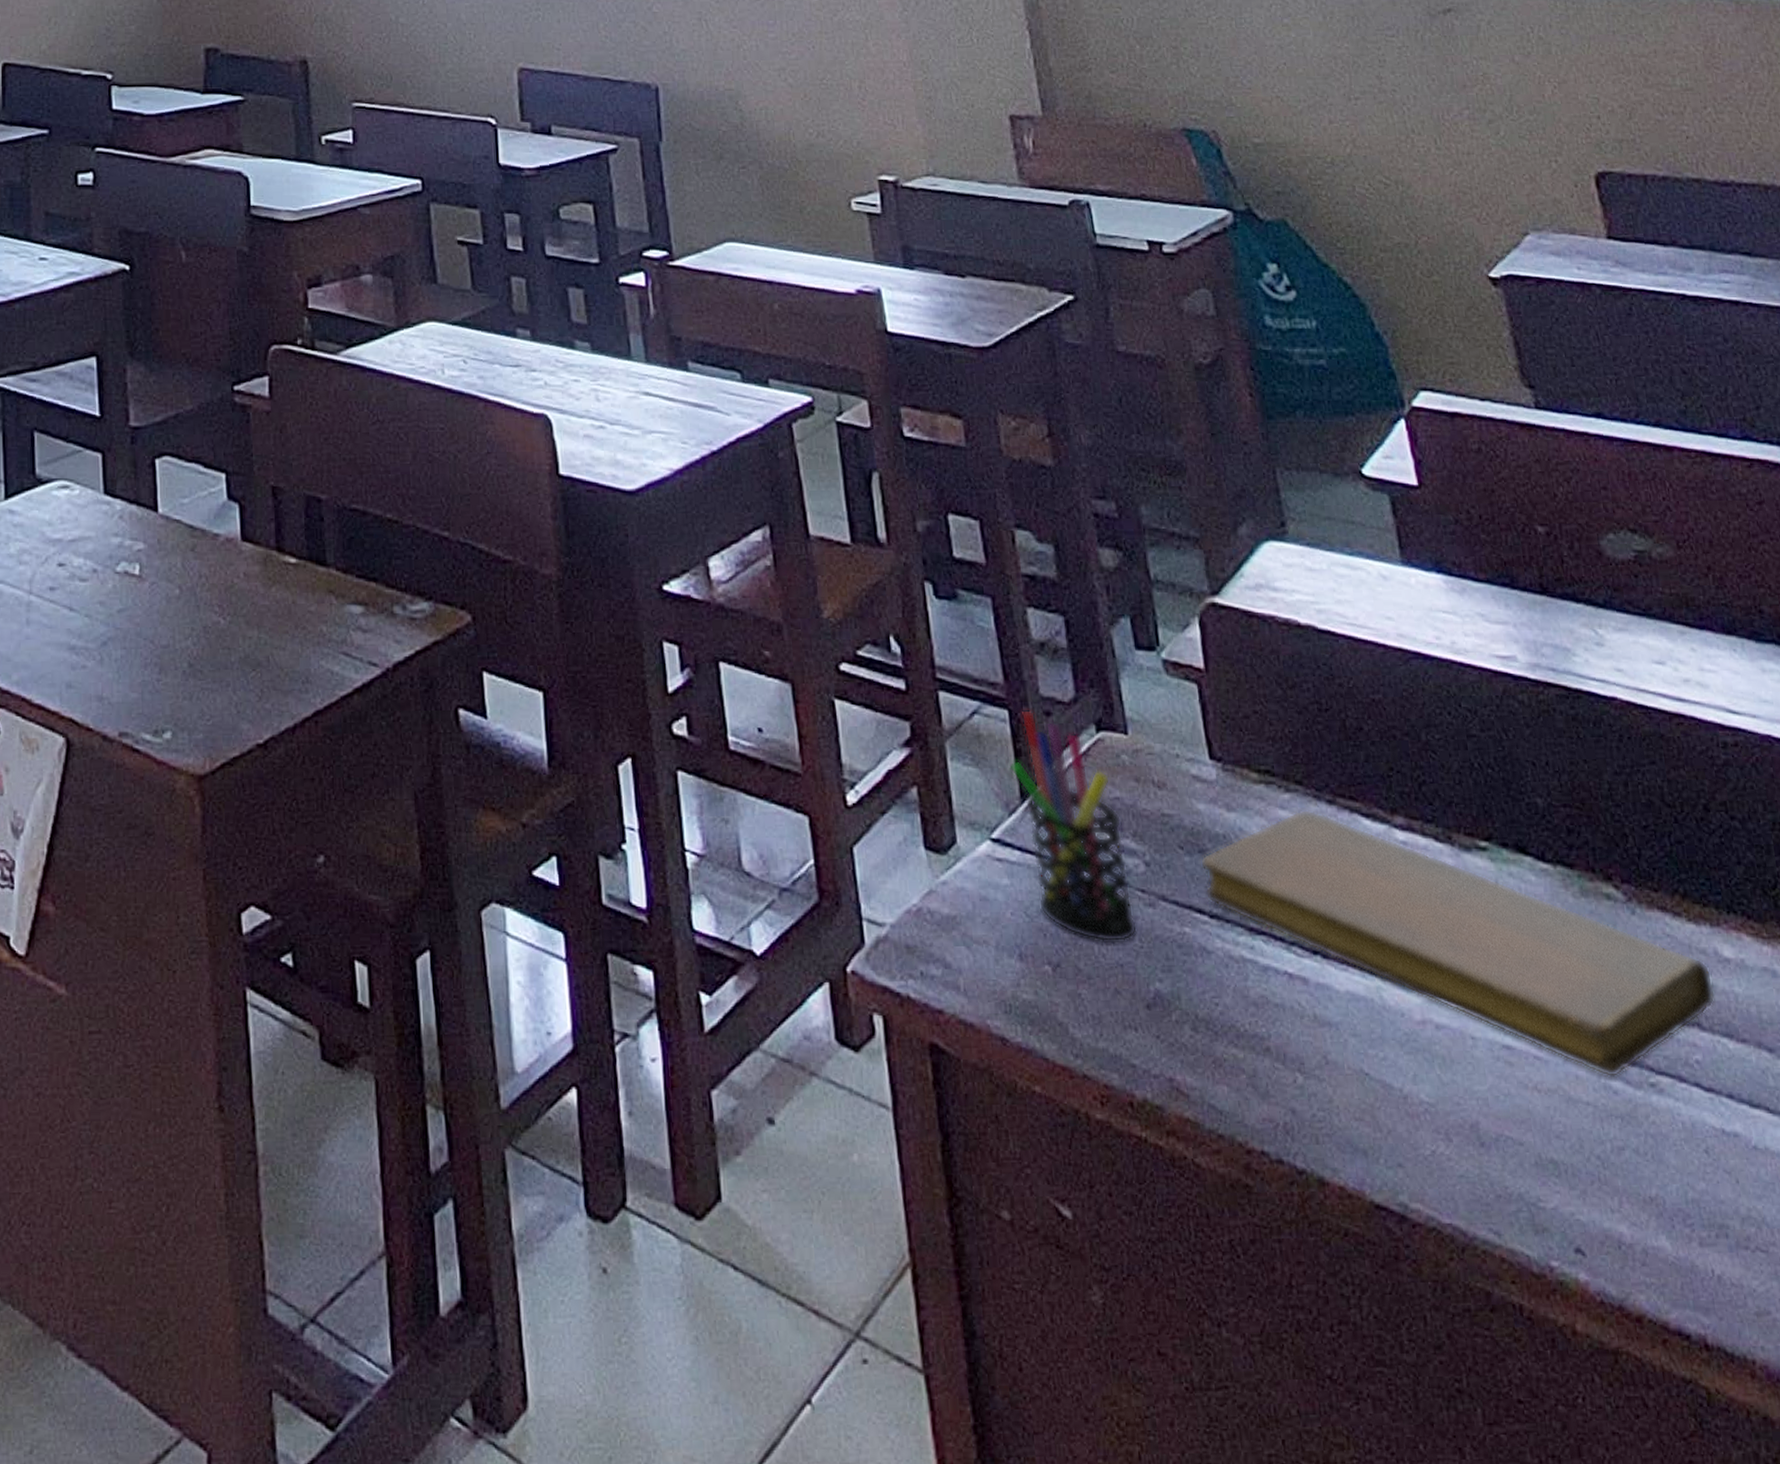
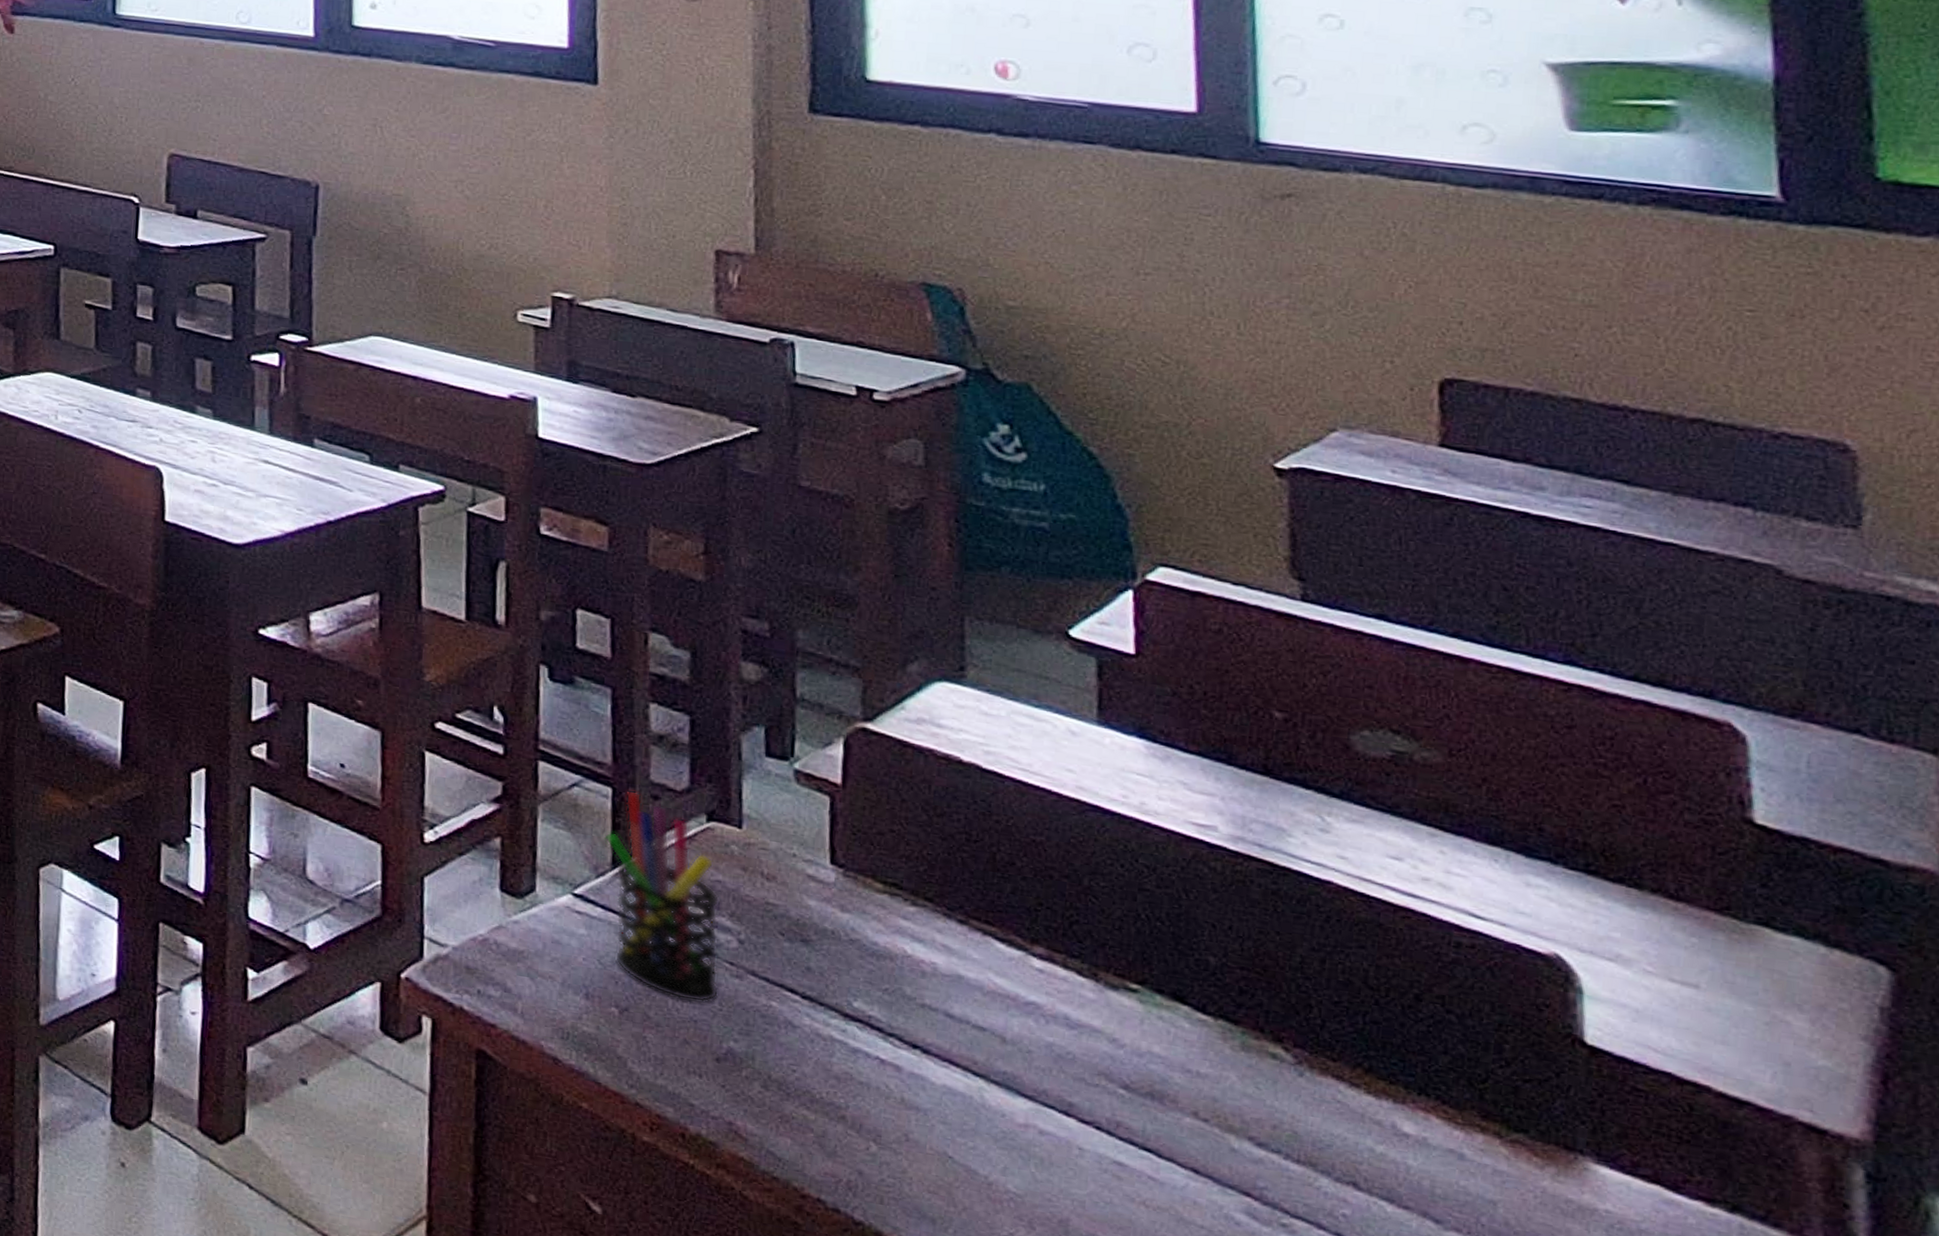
notebook: present [1199,809,1715,1078] -> none [800,923,1383,1212]

